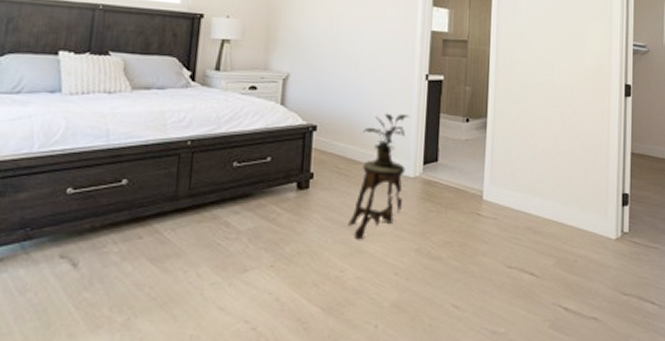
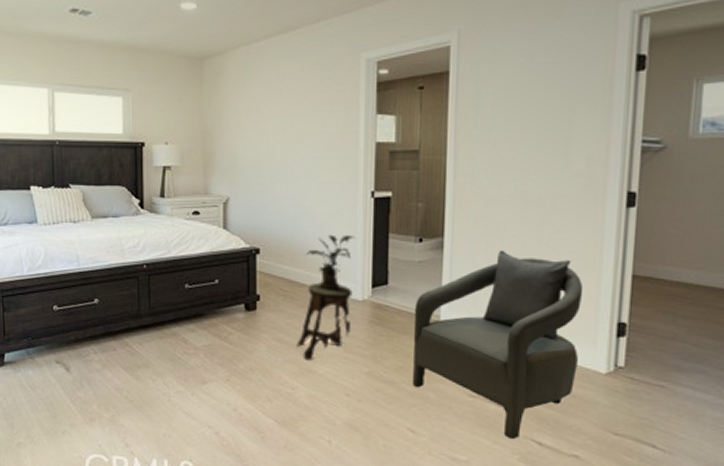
armchair: none [458,130,597,308] -> present [413,249,584,440]

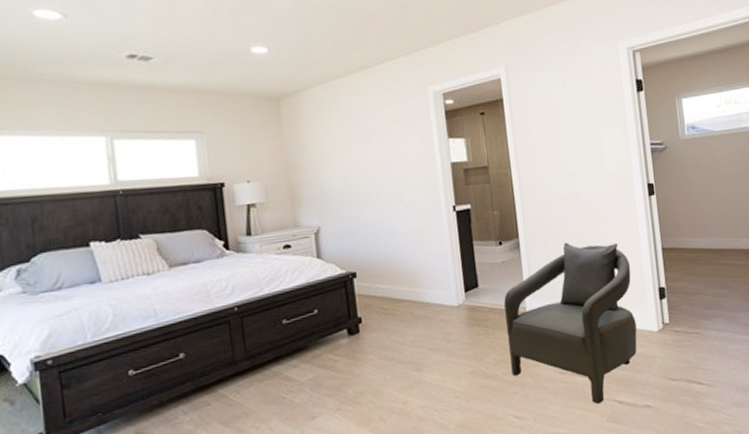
plant: present [297,234,355,360] -> none [402,247,451,373]

